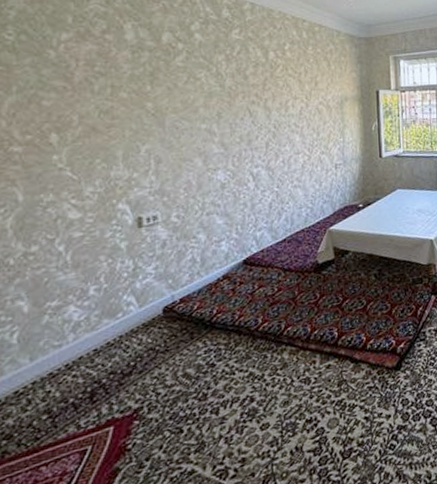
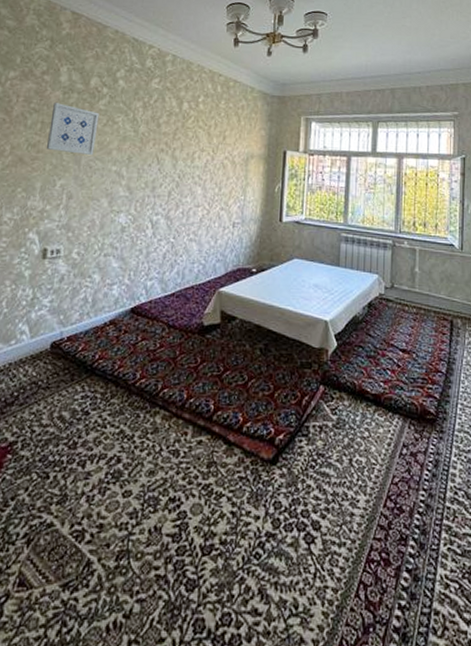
wall art: none [121,64,179,117] -> present [46,103,99,156]

